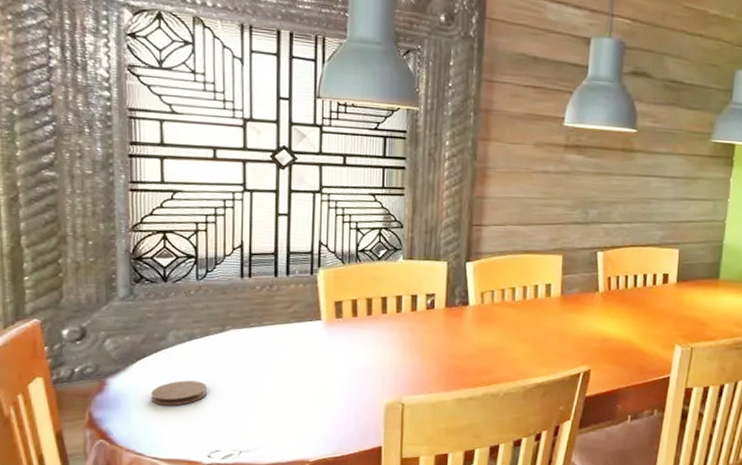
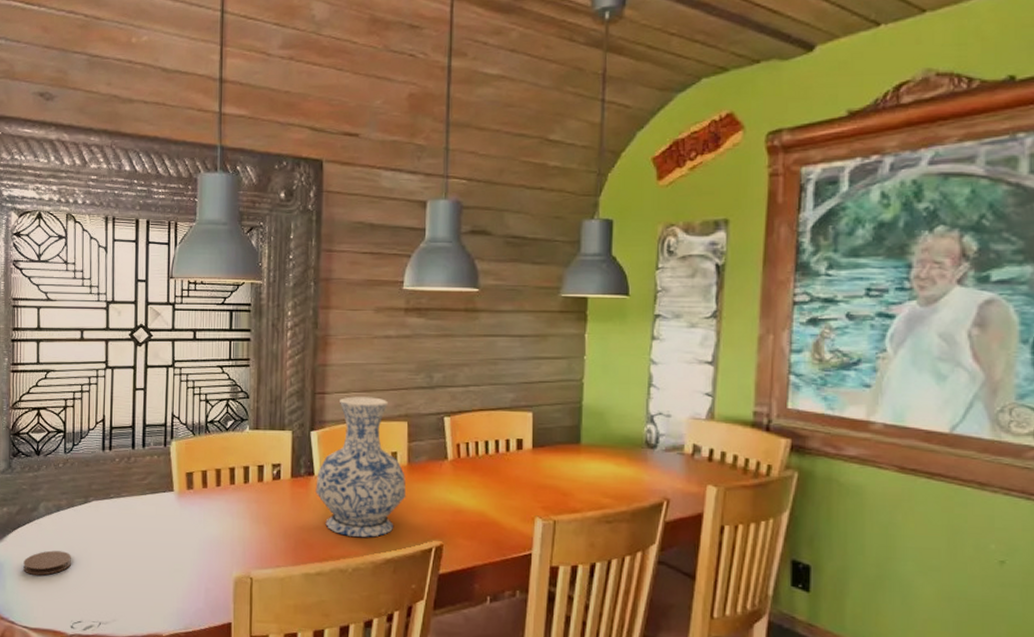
vase: none [470,229,558,364] -> present [315,396,407,537]

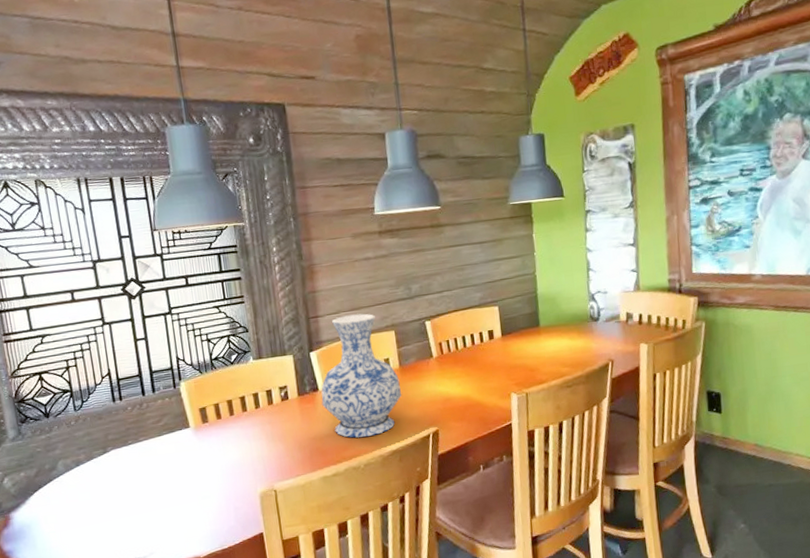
coaster: present [23,550,71,576] -> none [51,501,100,530]

